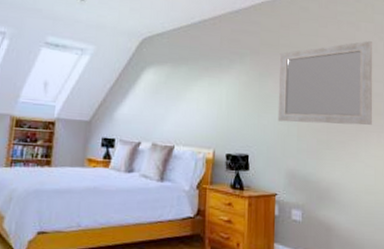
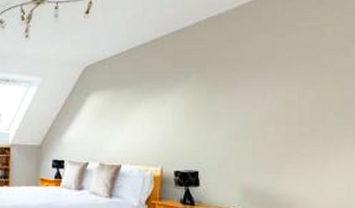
home mirror: present [277,40,373,125] -> none [229,45,345,138]

